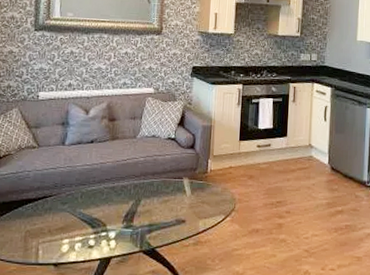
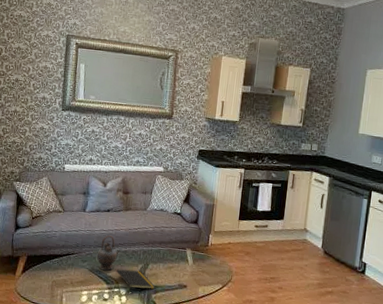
teapot: none [79,170,109,212] -> present [96,235,121,271]
notepad: none [104,208,150,235] -> present [117,269,156,292]

